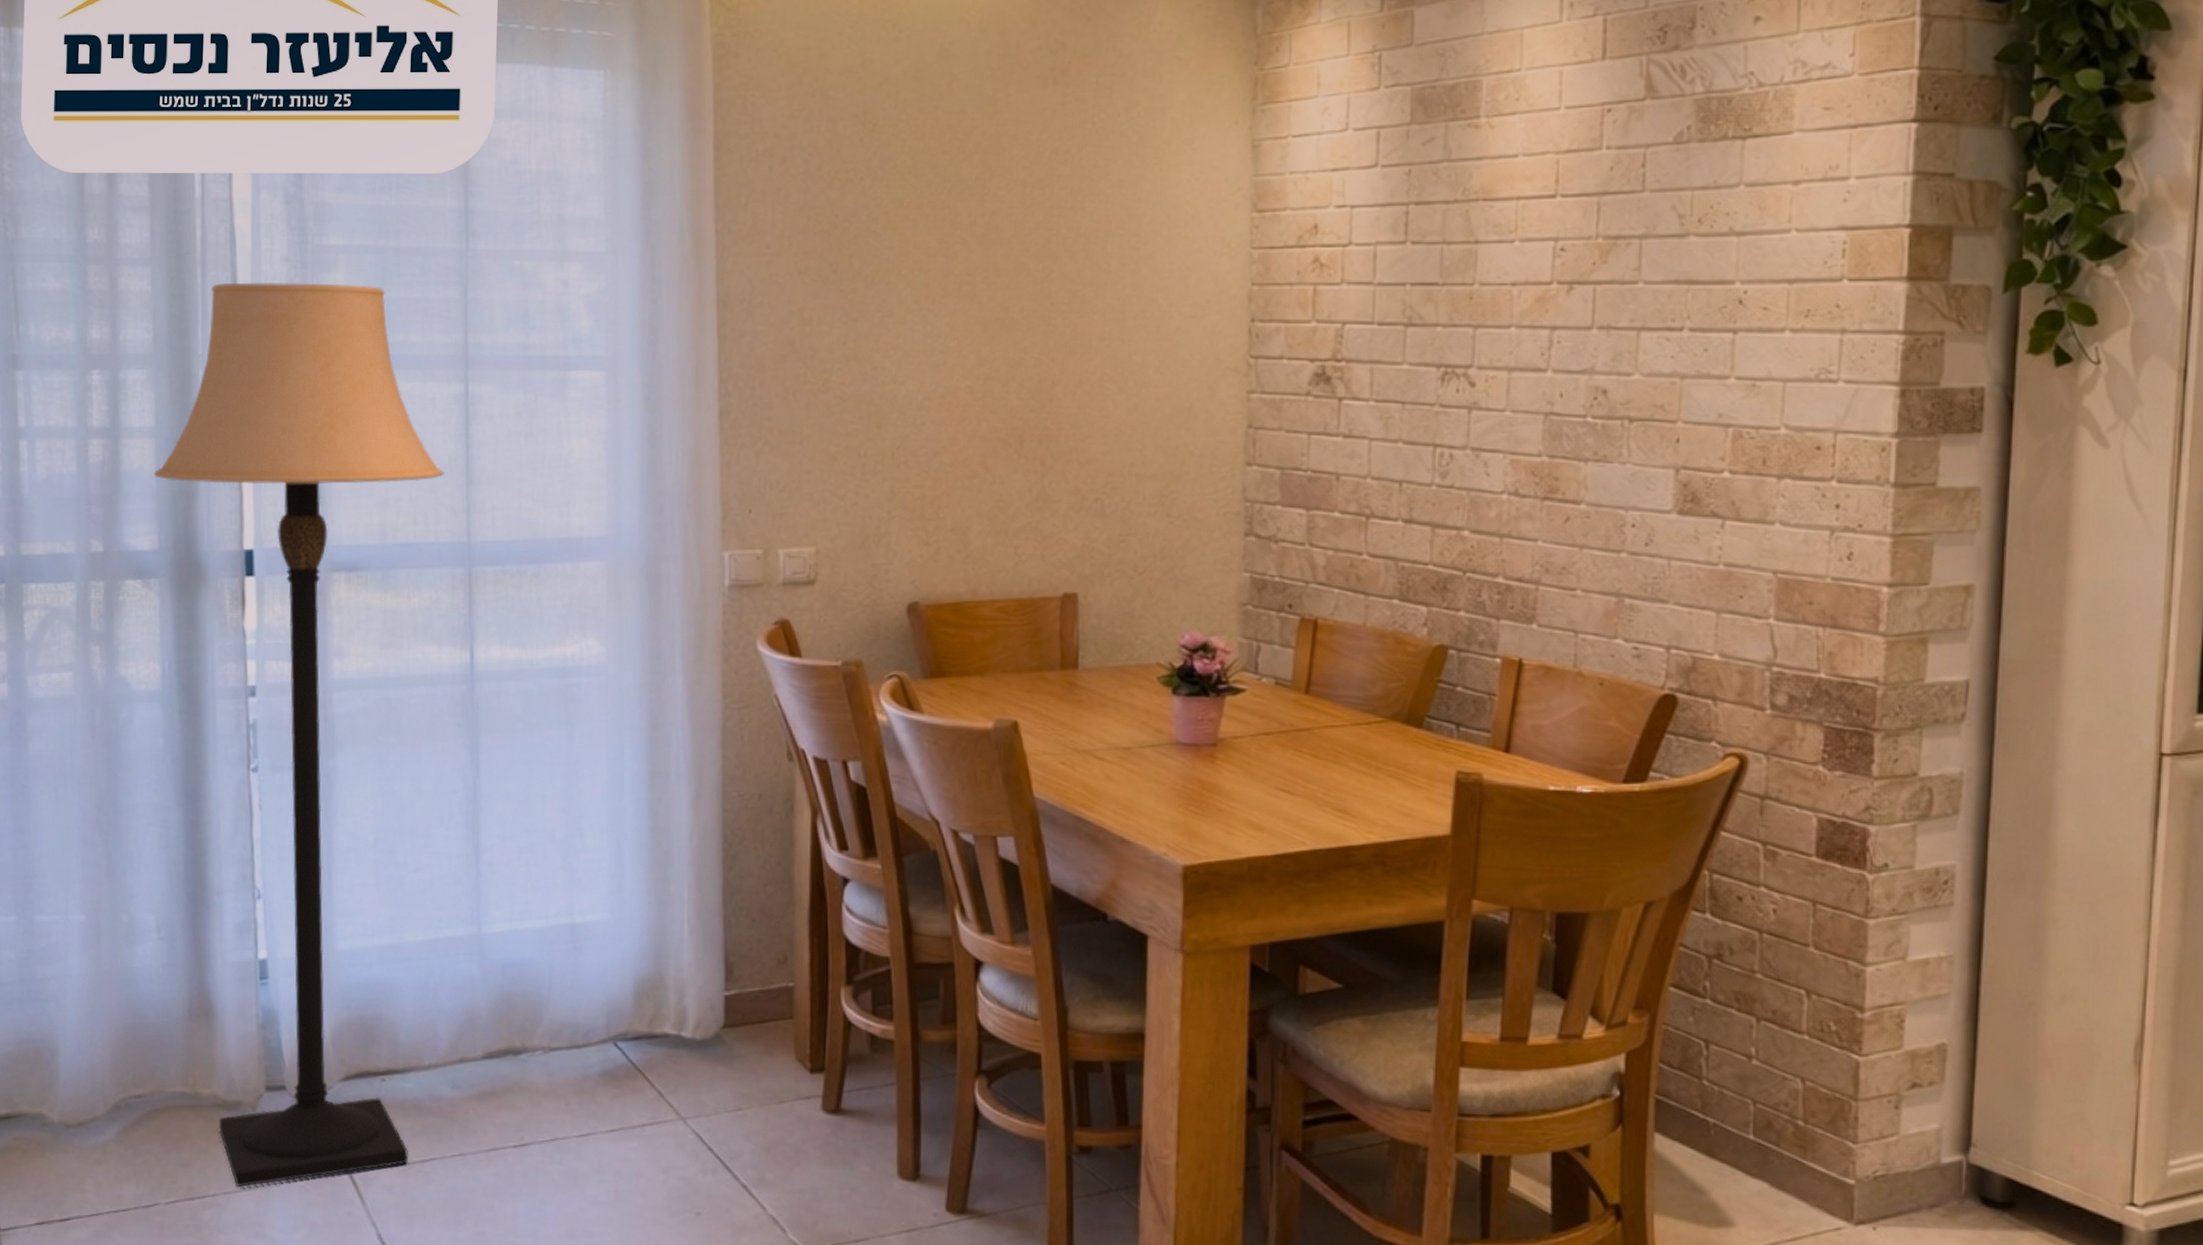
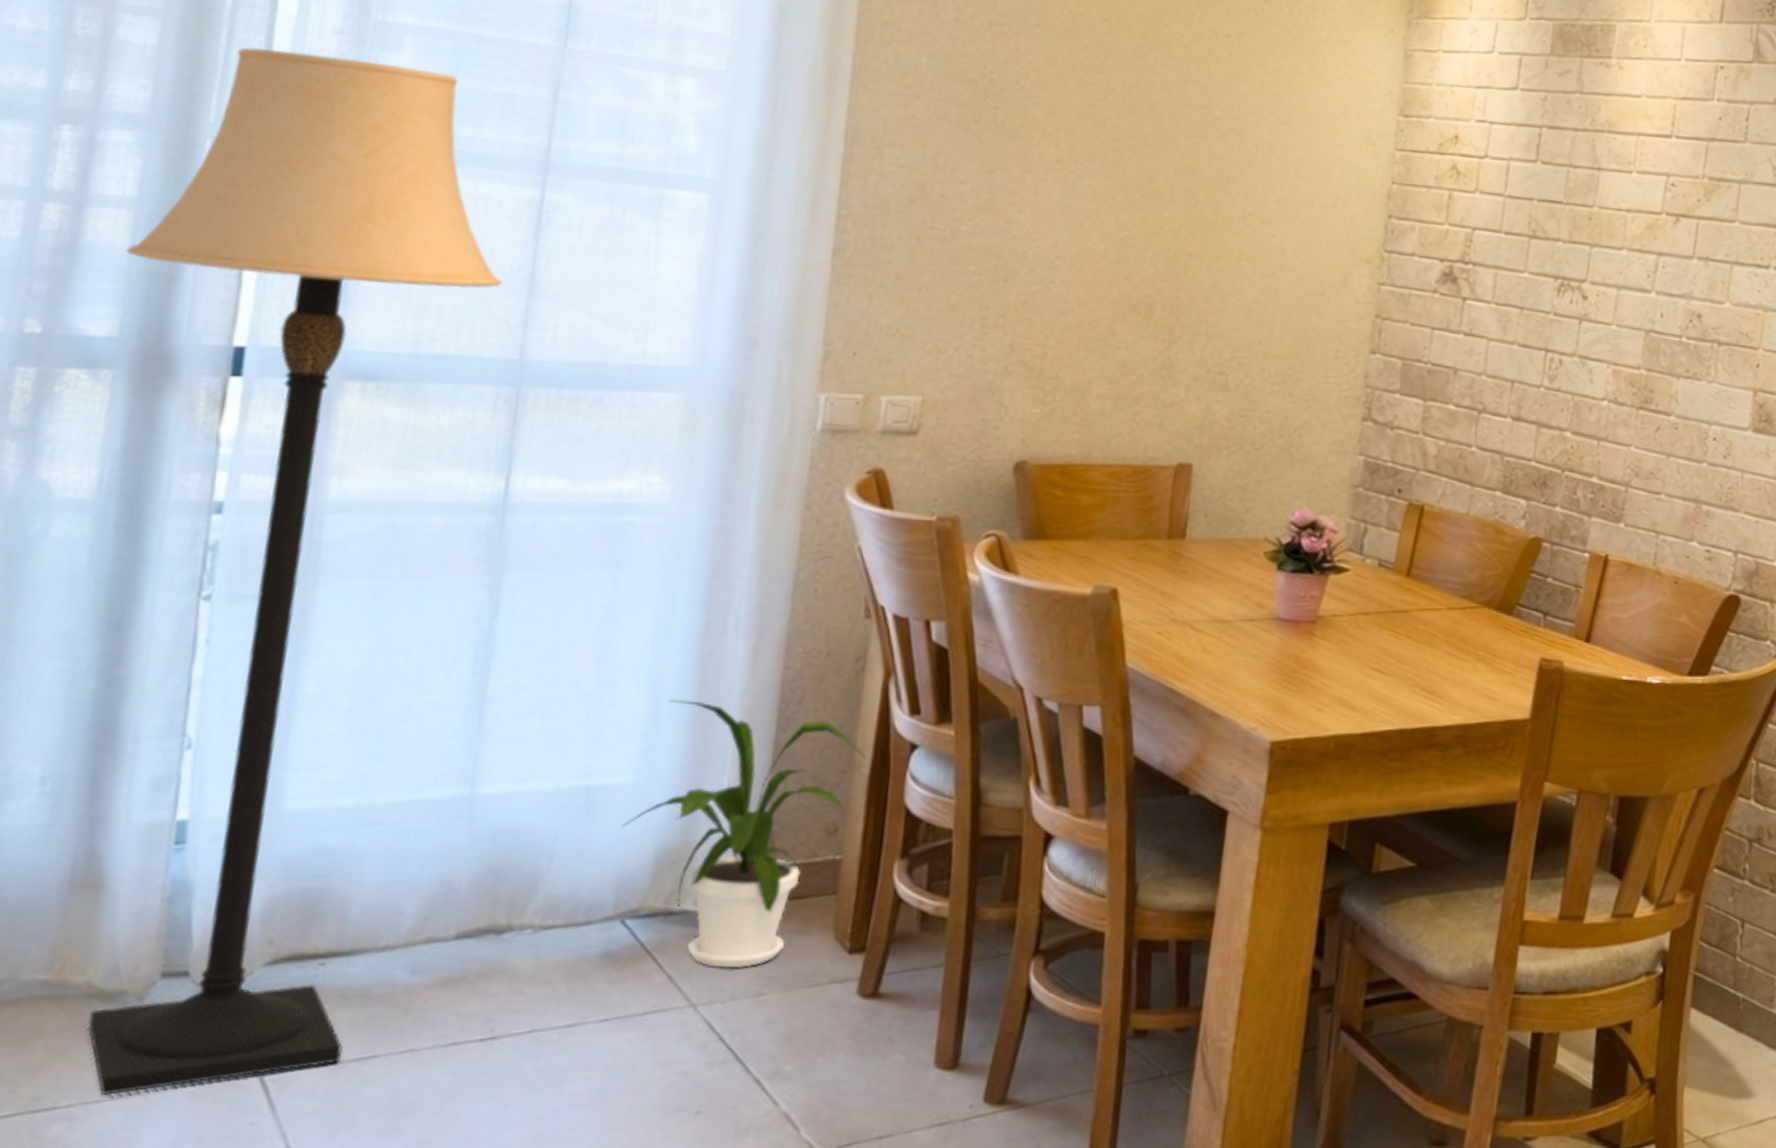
house plant: none [603,843,804,1086] -> present [621,699,866,968]

